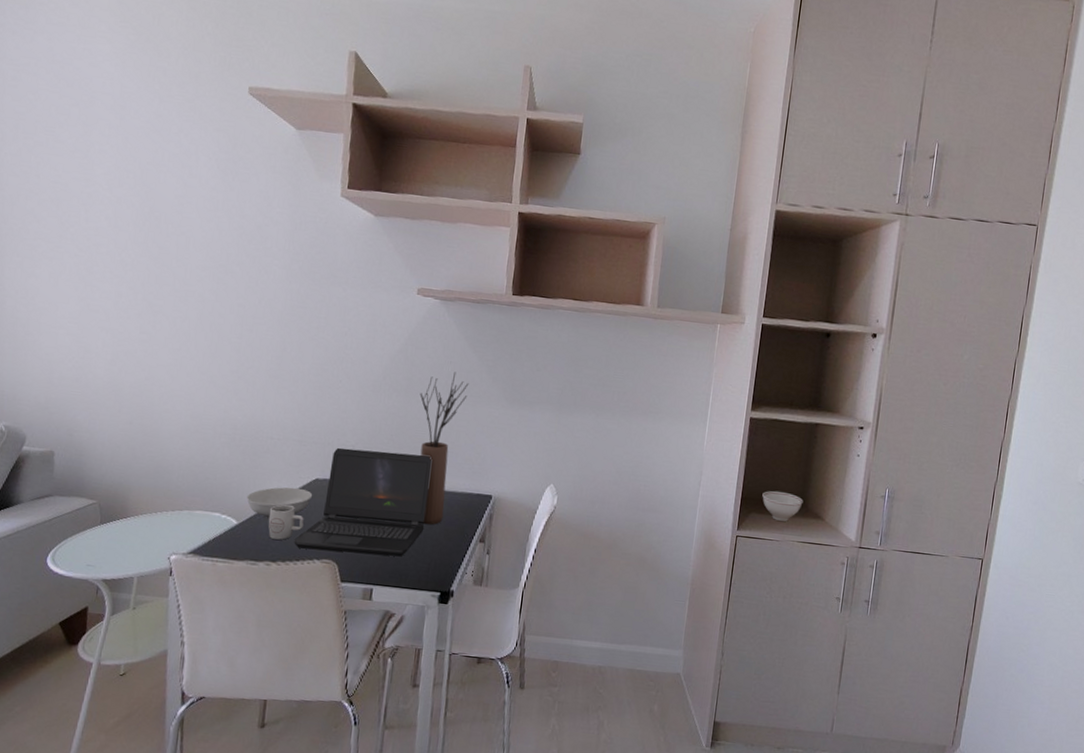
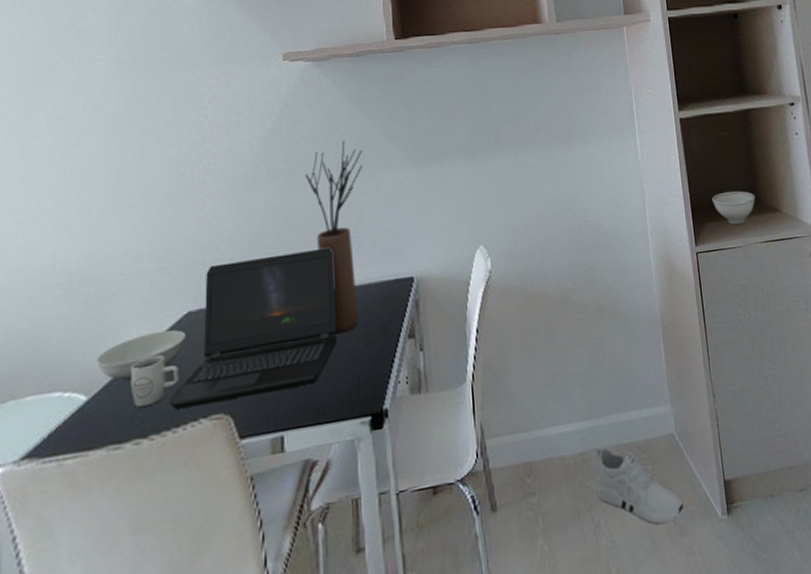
shoe: none [606,666,675,739] -> present [596,446,683,525]

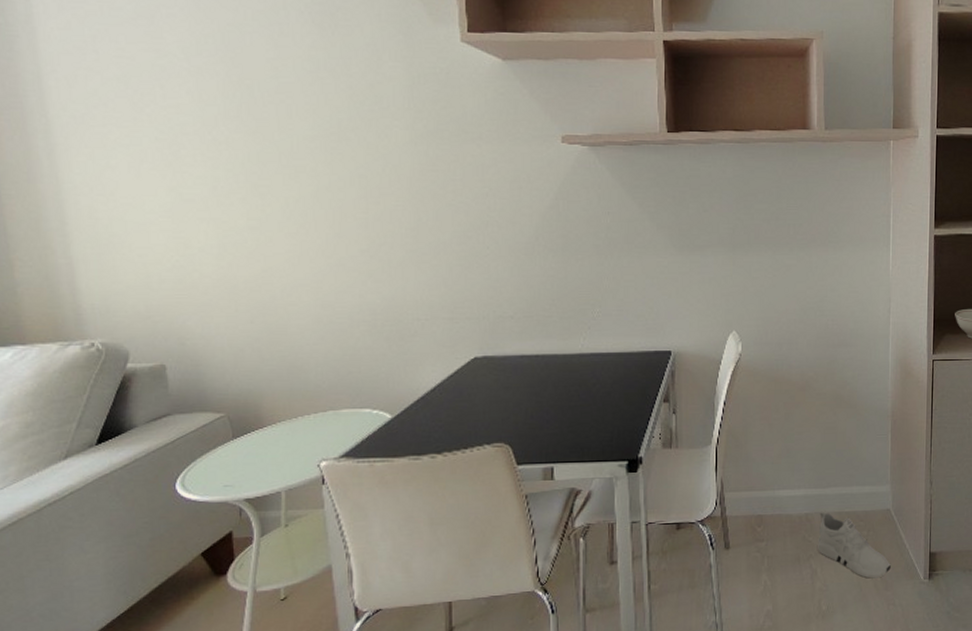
bowl: present [96,329,187,381] -> none [398,370,474,407]
mug: present [130,354,179,407] -> none [426,389,467,429]
laptop computer: present [169,247,338,410] -> none [459,316,602,435]
vase: present [305,140,363,335] -> none [578,223,632,392]

